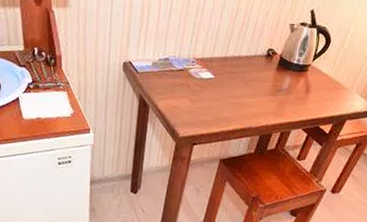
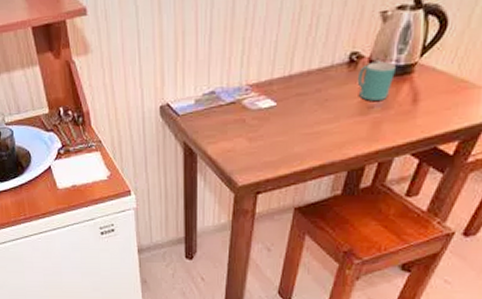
mug: none [271,58,297,87] -> present [357,61,396,101]

